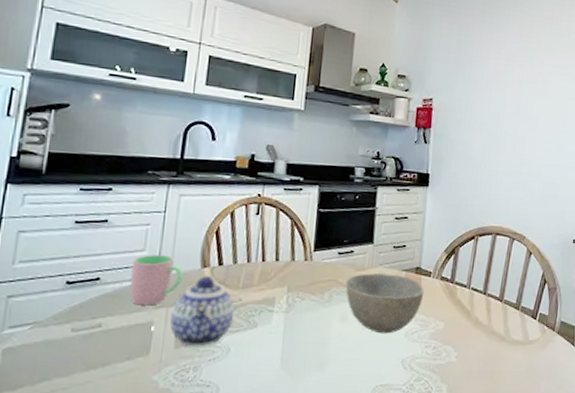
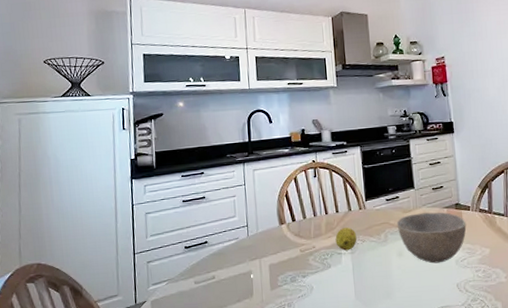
cup: present [130,255,185,306] -> none [228,218,268,260]
teapot: present [170,275,235,347] -> none [263,230,312,288]
fruit: none [268,280,296,308] -> present [335,227,357,251]

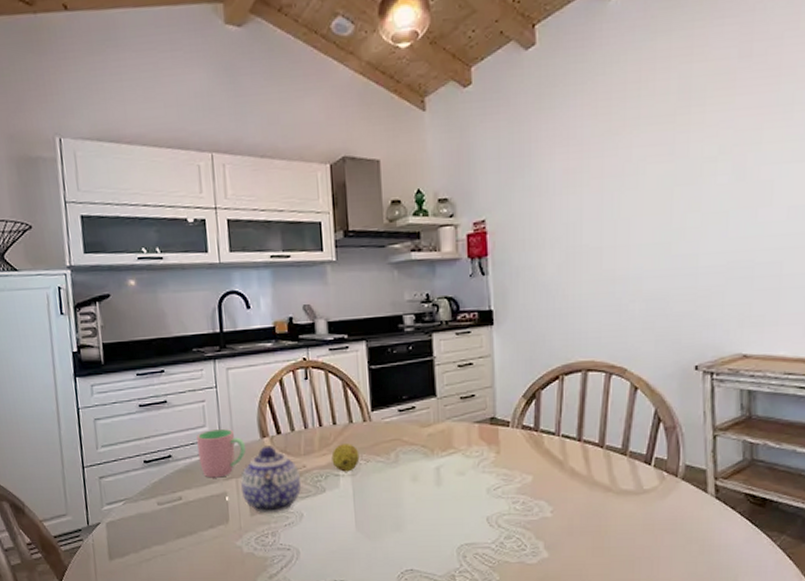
cup: none [228,218,268,260] -> present [196,429,247,478]
teapot: none [263,230,312,288] -> present [241,444,302,514]
bowl: present [396,212,467,264] -> none [411,427,504,492]

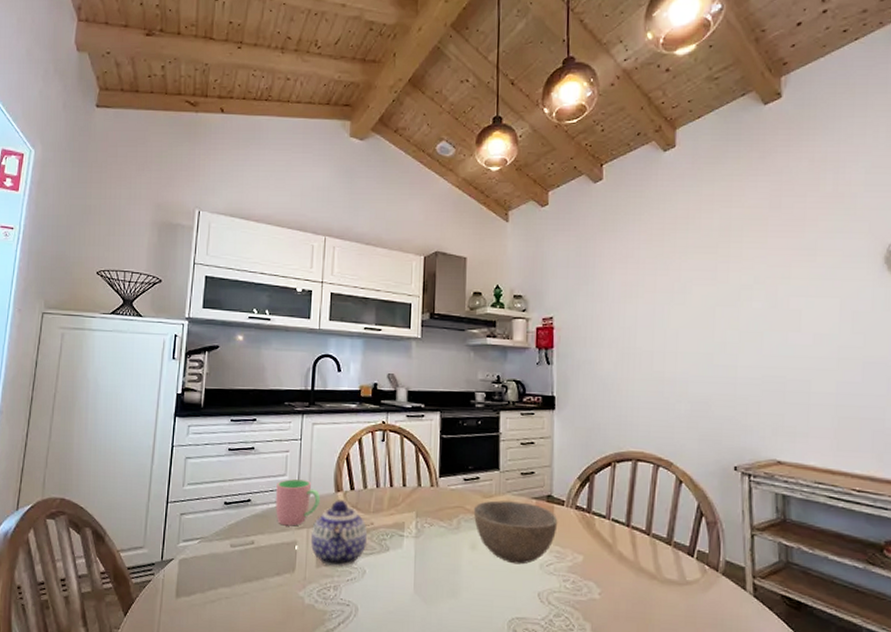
fruit: present [331,444,360,472] -> none [398,506,424,533]
bowl: none [411,427,504,492] -> present [473,500,558,565]

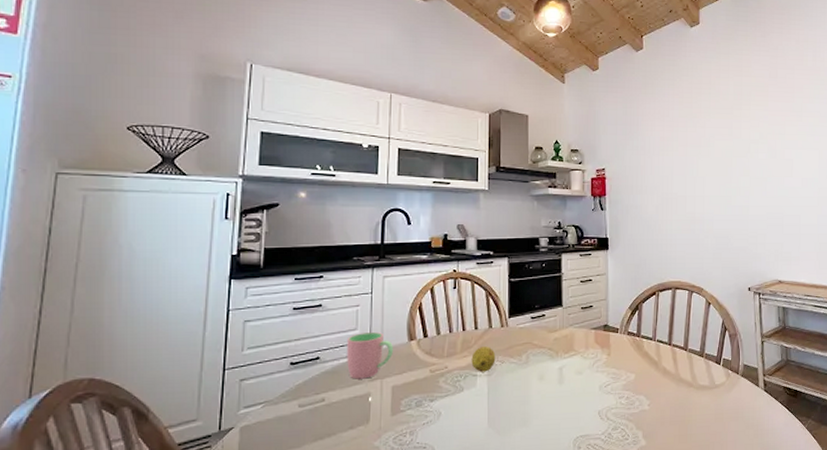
teapot: present [311,499,368,567] -> none [386,347,442,413]
fruit: none [398,506,424,533] -> present [471,346,496,372]
bowl: present [473,500,558,565] -> none [540,333,613,389]

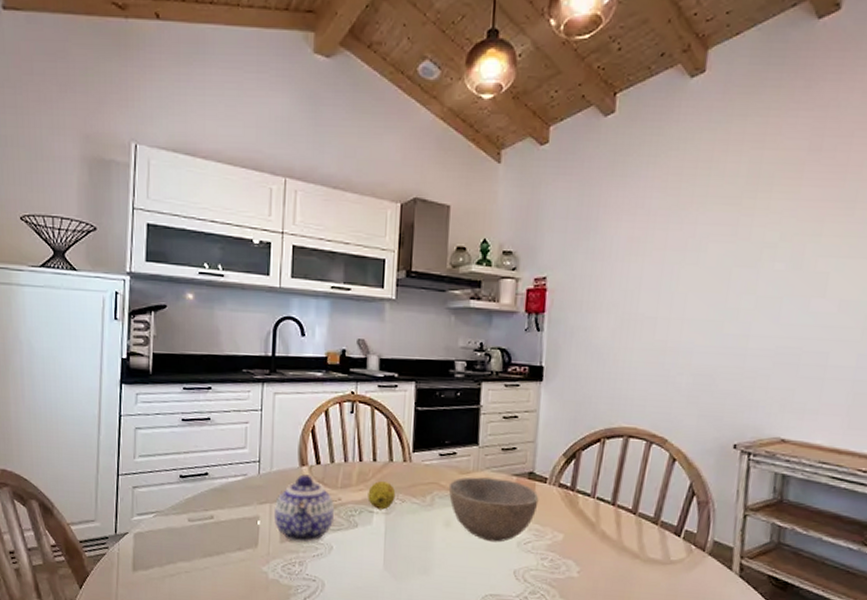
cup: present [347,332,394,379] -> none [236,452,284,501]
teapot: none [386,347,442,413] -> present [275,473,335,543]
bowl: none [540,333,613,389] -> present [448,477,539,542]

